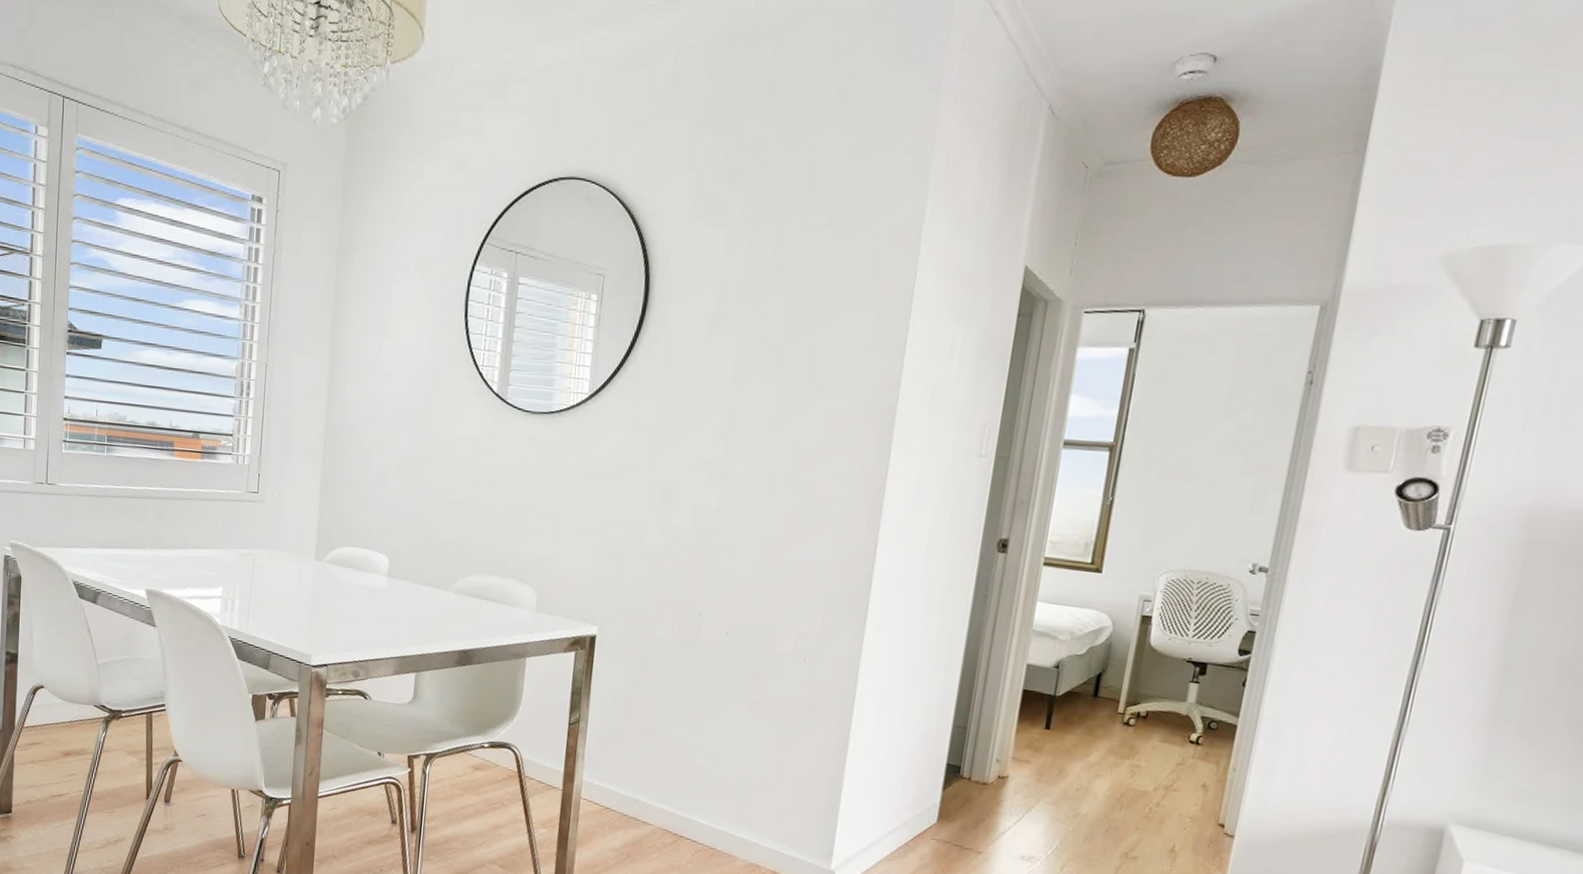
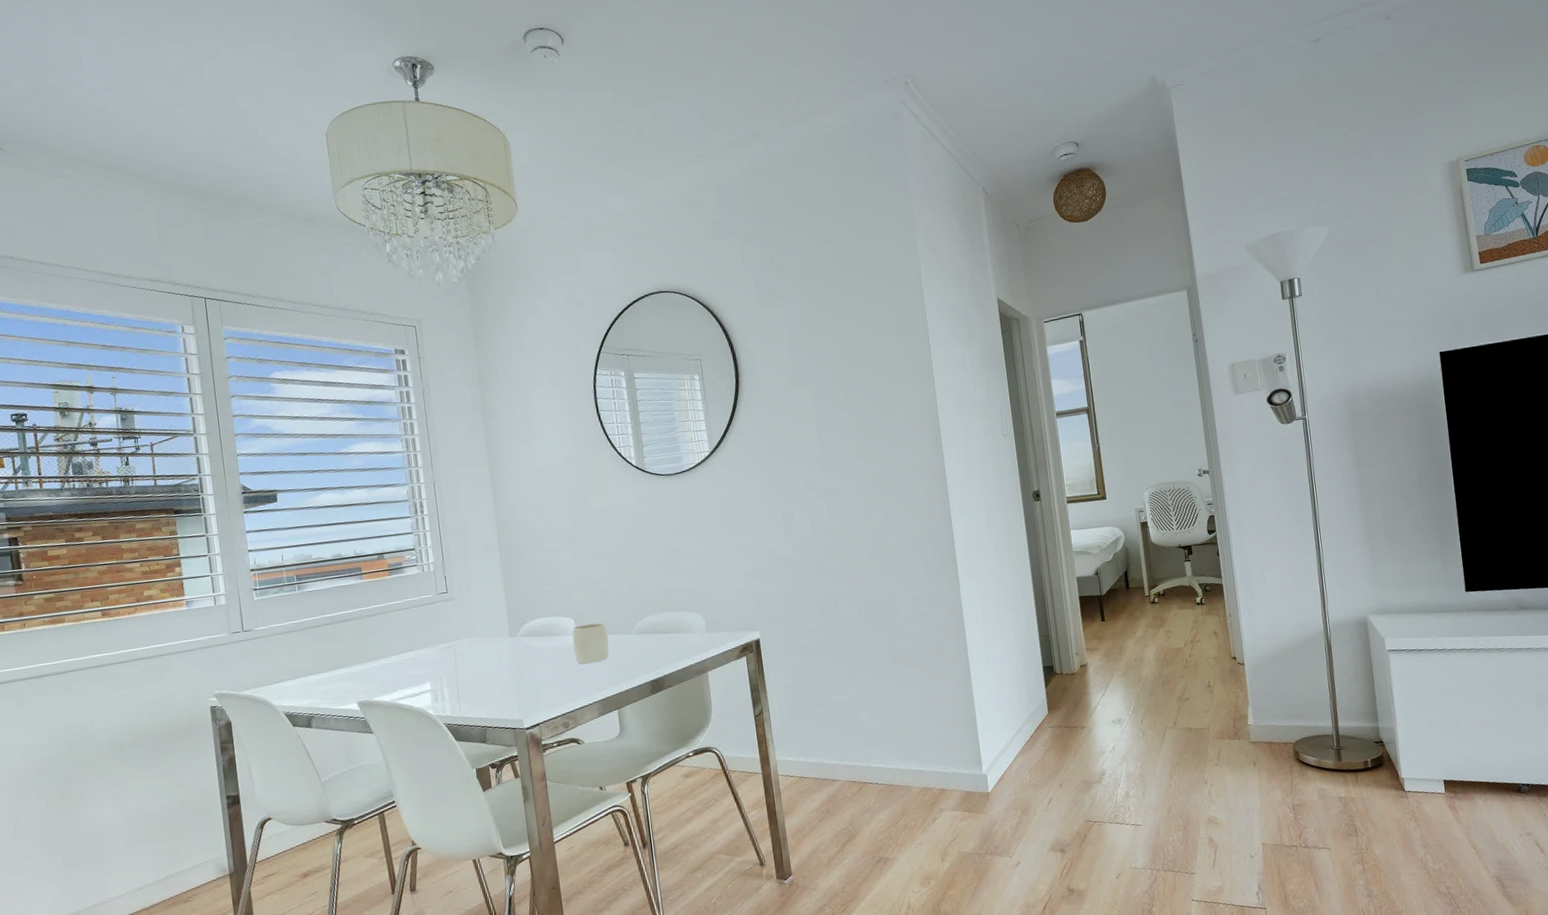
mug: none [381,566,422,614] -> present [572,622,609,665]

